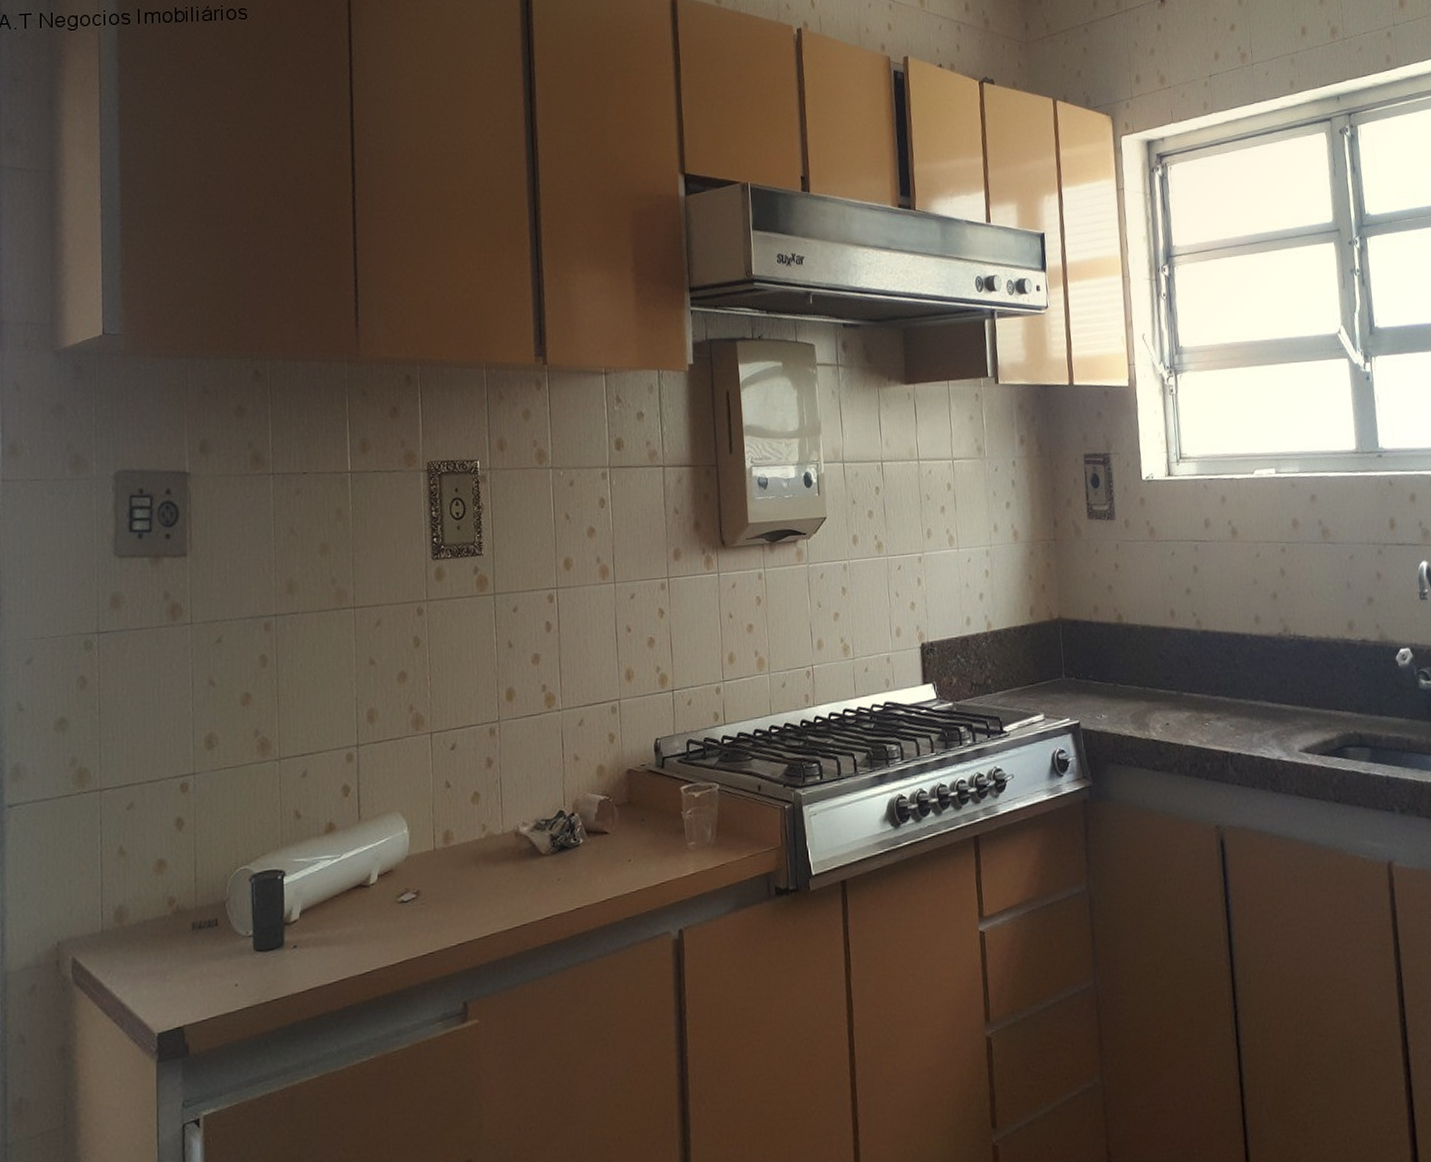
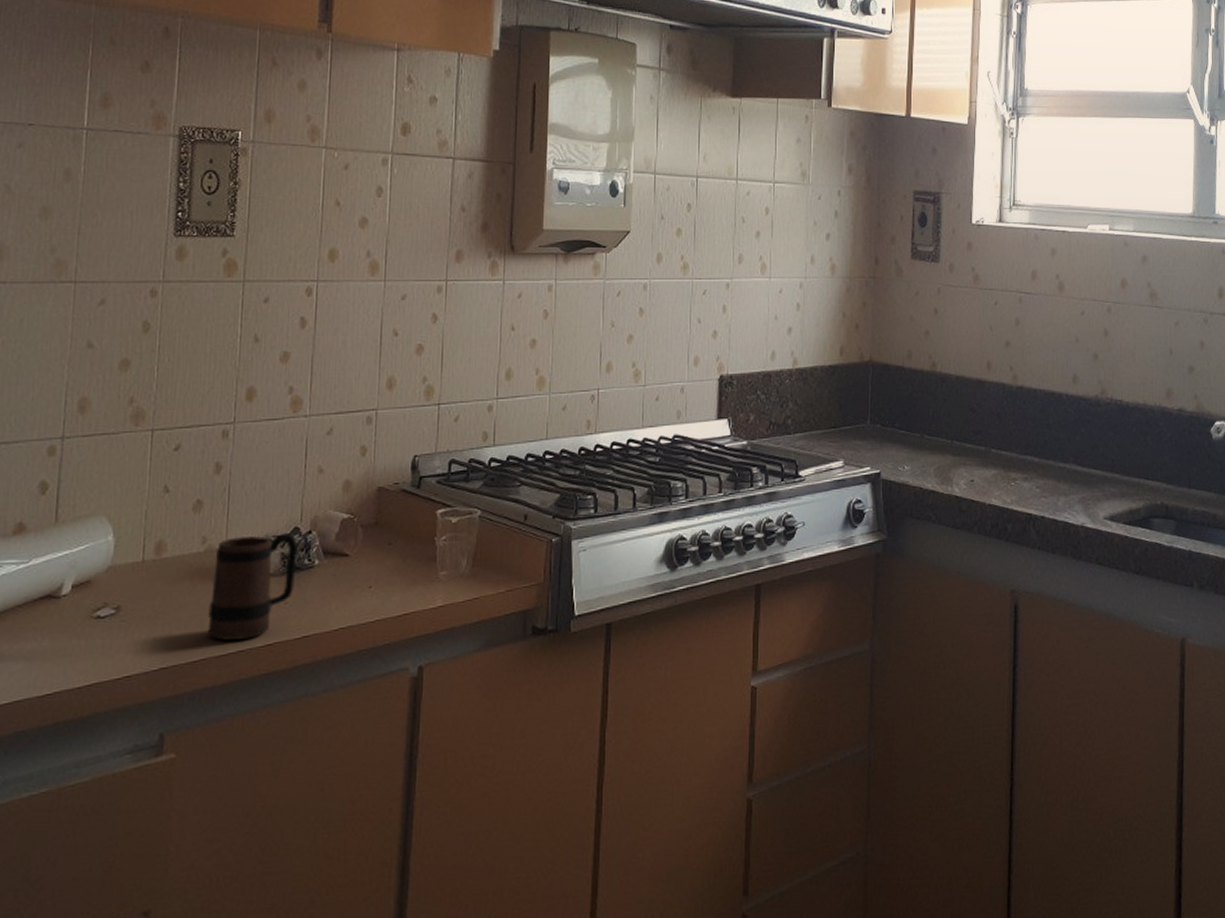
mug: none [493,816,564,917] -> present [207,532,298,641]

